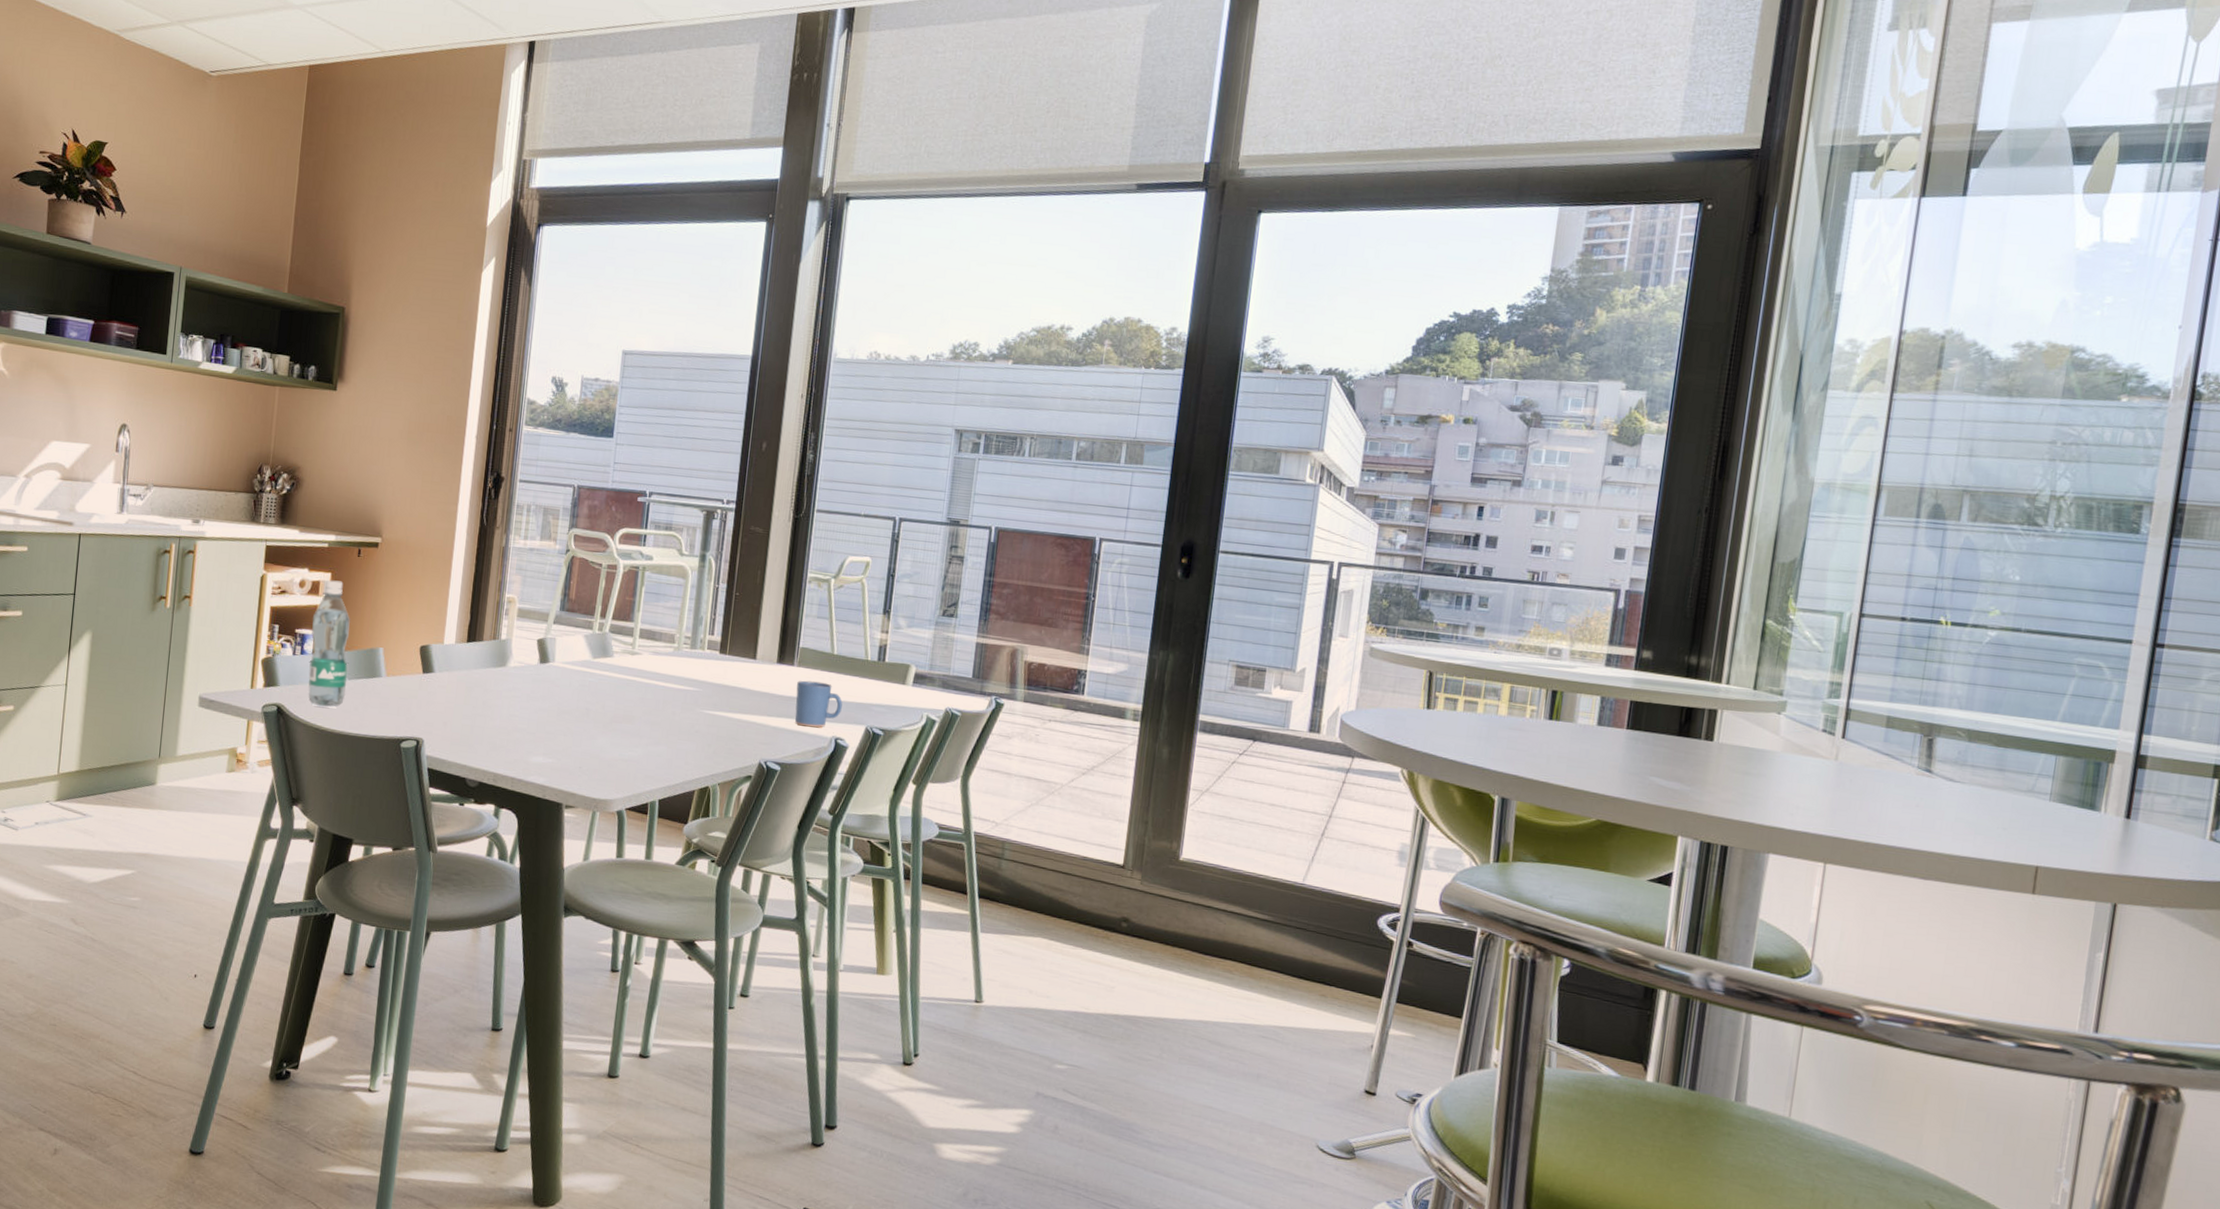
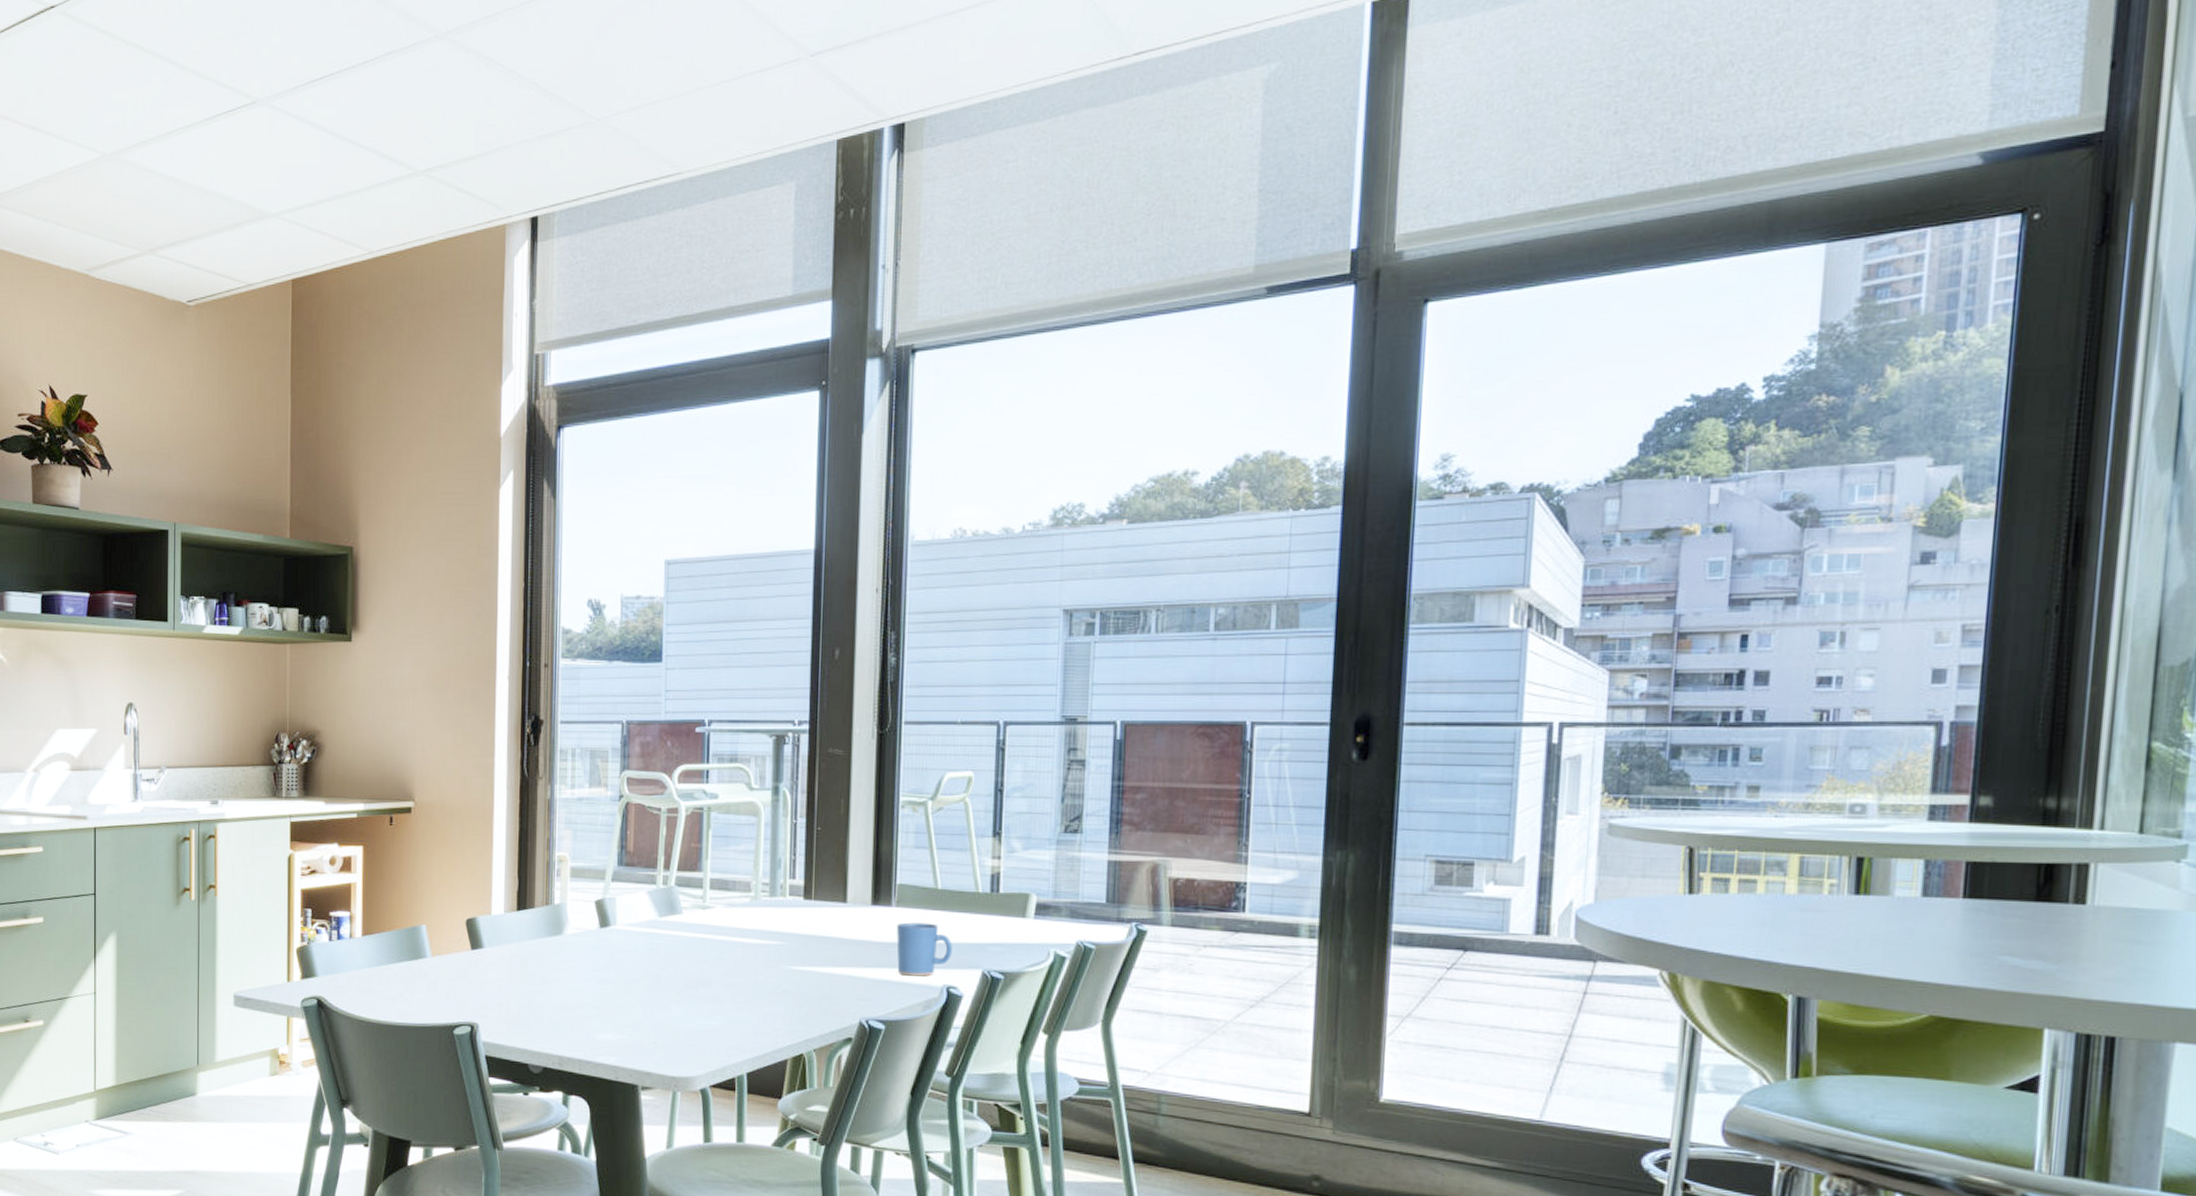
bottle: present [308,579,350,707] -> none [346,854,390,995]

